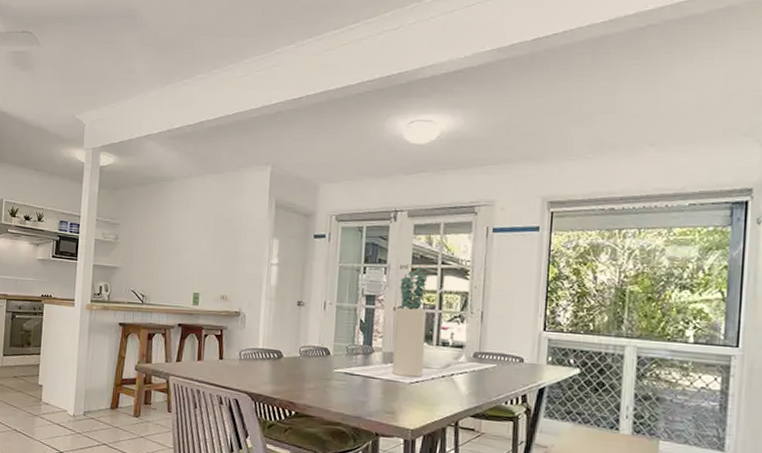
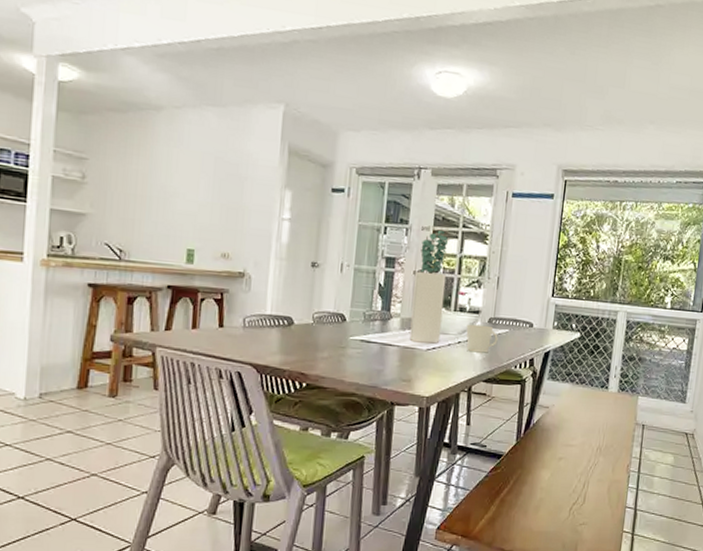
cup: none [450,358,485,388] -> present [466,324,498,353]

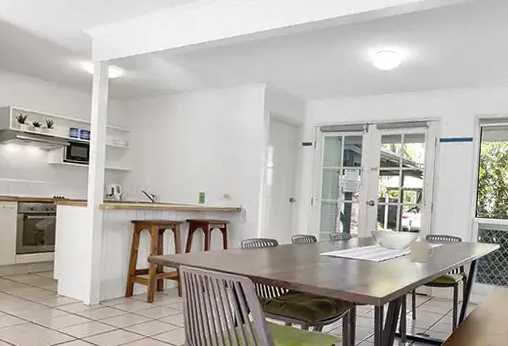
vase: present [409,226,449,345] -> none [365,167,392,258]

